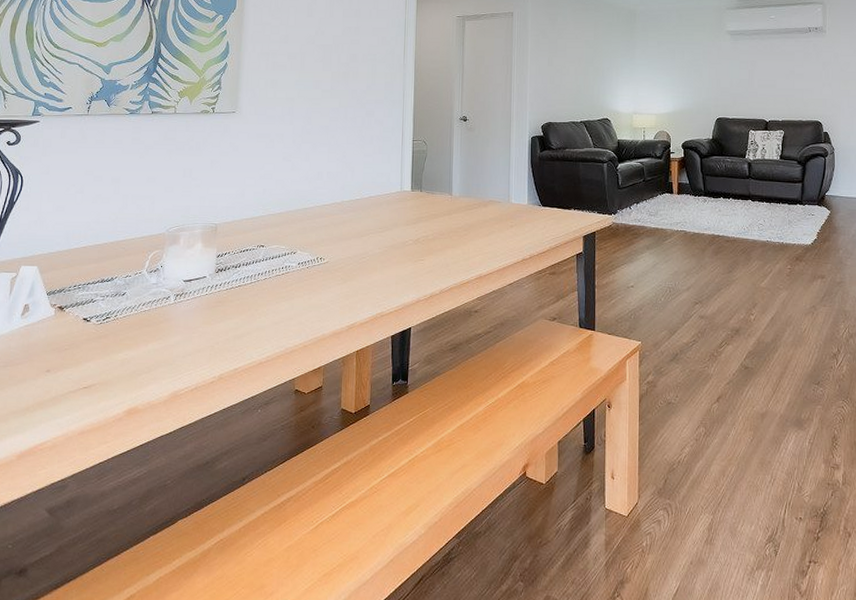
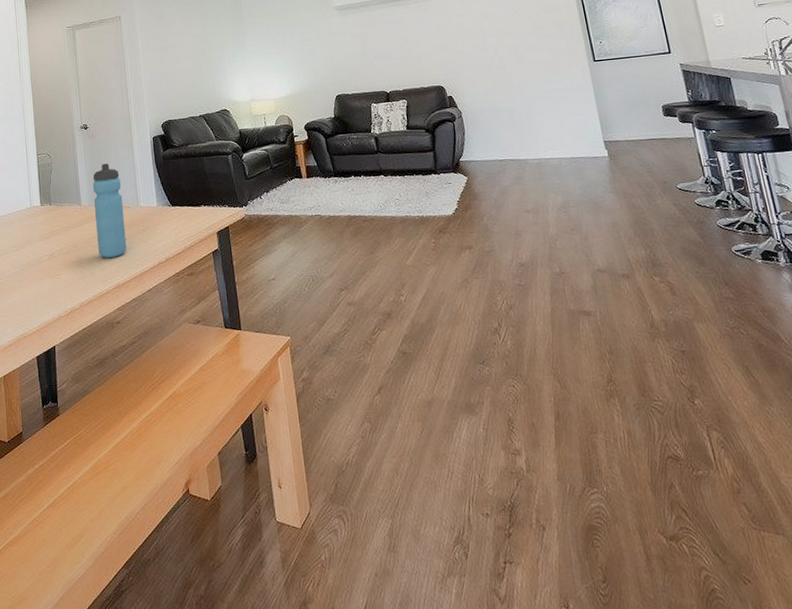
water bottle: none [464,157,495,249] -> present [93,163,127,258]

